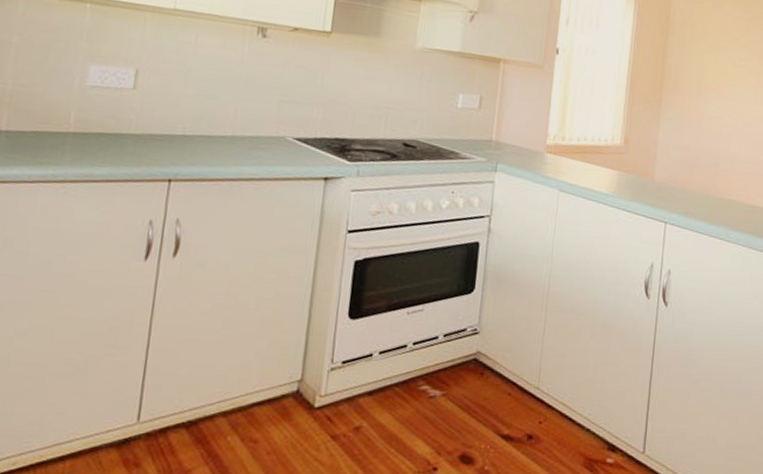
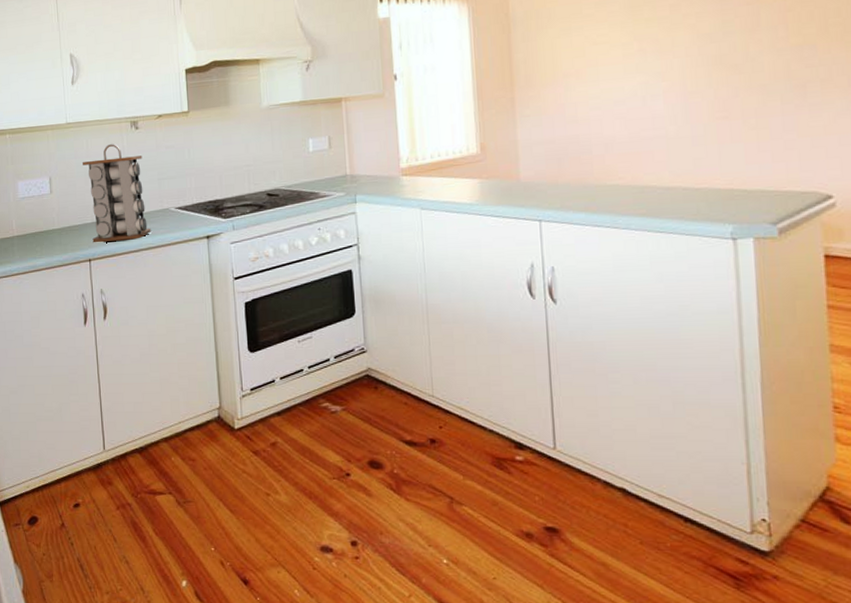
spice rack: none [178,46,265,167] -> present [83,143,151,243]

